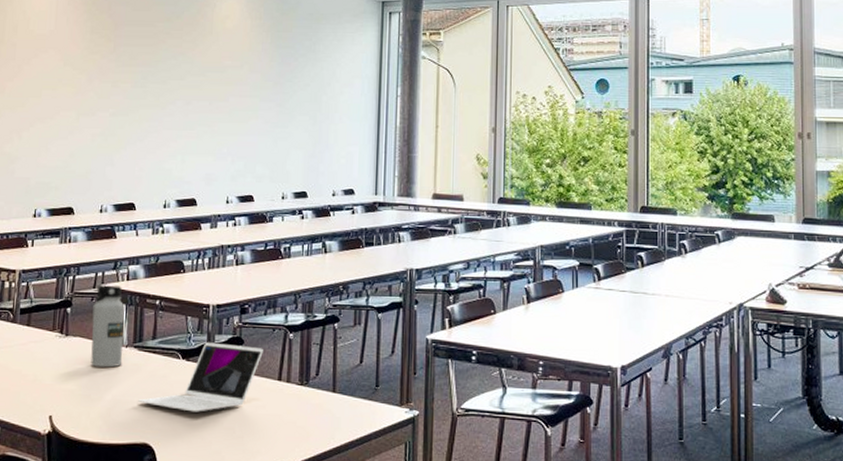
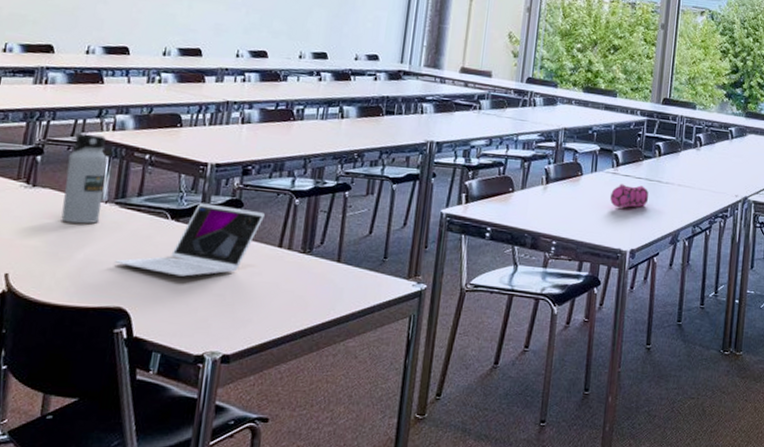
pencil case: none [595,298,636,324] -> present [610,183,649,209]

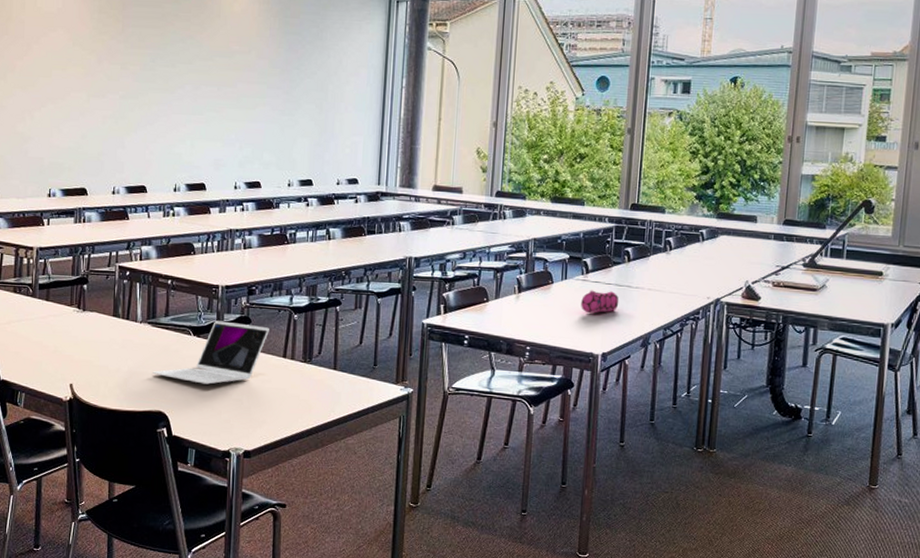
water bottle: present [61,133,108,224] -> none [107,264,138,342]

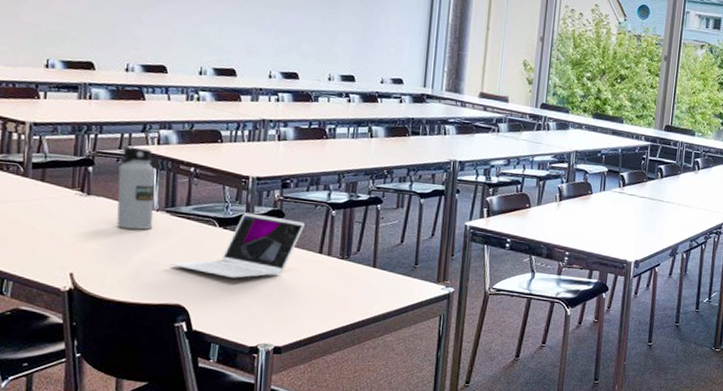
water bottle: none [107,264,138,342] -> present [117,146,155,230]
pencil case: present [581,290,619,314] -> none [617,202,652,224]

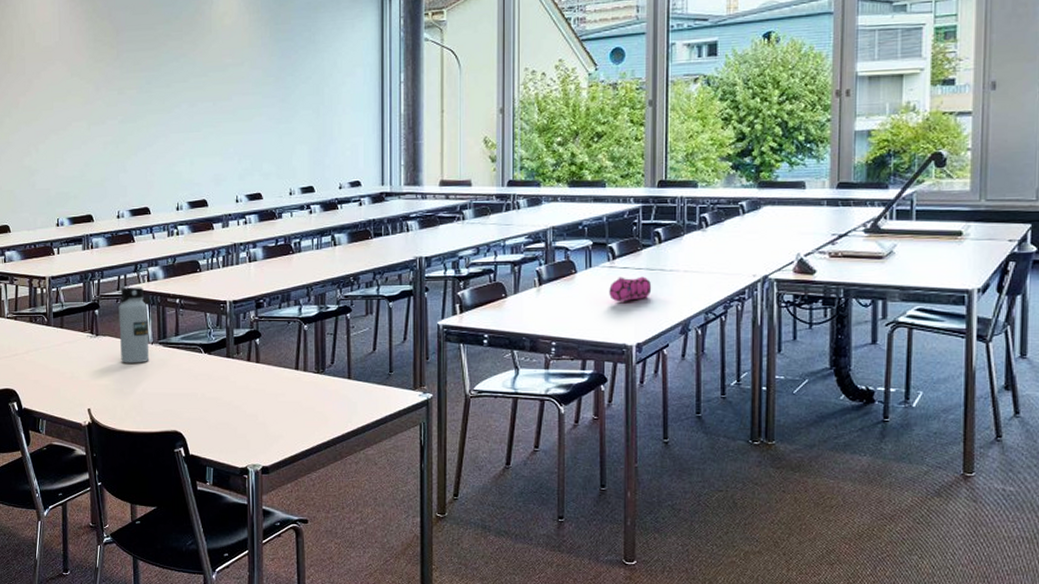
laptop: present [170,212,305,278] -> none [167,336,280,402]
pencil case: none [617,202,652,224] -> present [609,276,652,302]

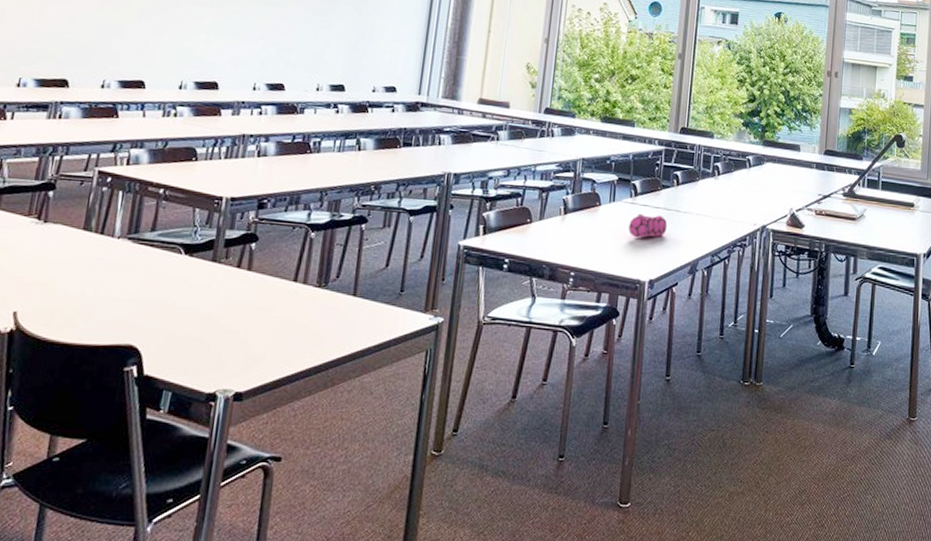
water bottle: present [118,287,150,363] -> none [72,168,121,260]

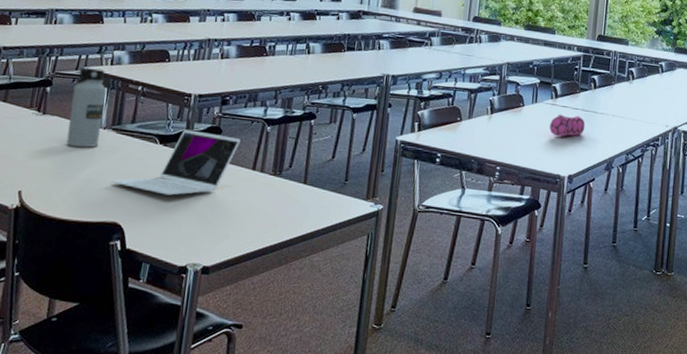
water bottle: none [72,168,121,260] -> present [66,67,106,148]
laptop: none [127,237,280,313] -> present [111,129,241,196]

